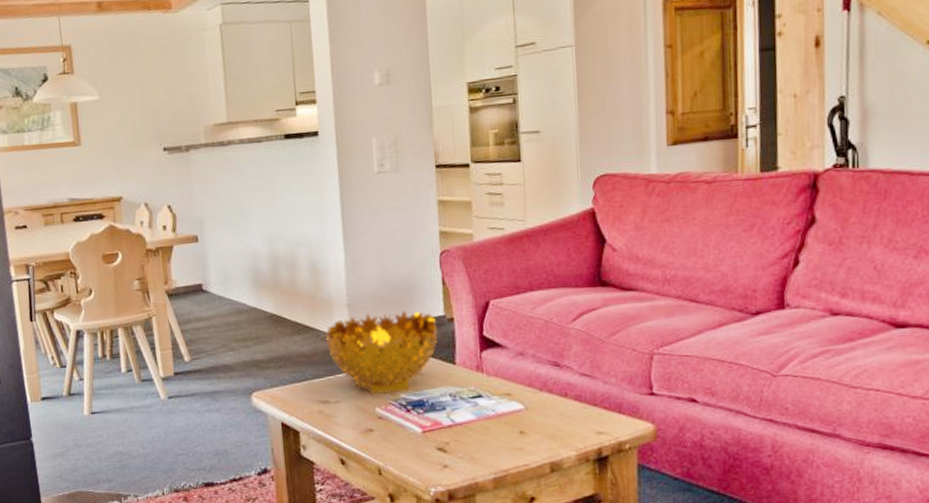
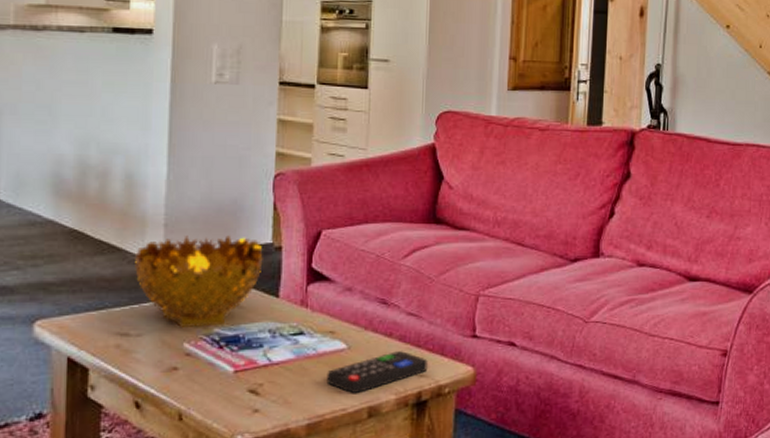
remote control: none [507,410,606,450] -> present [326,351,428,393]

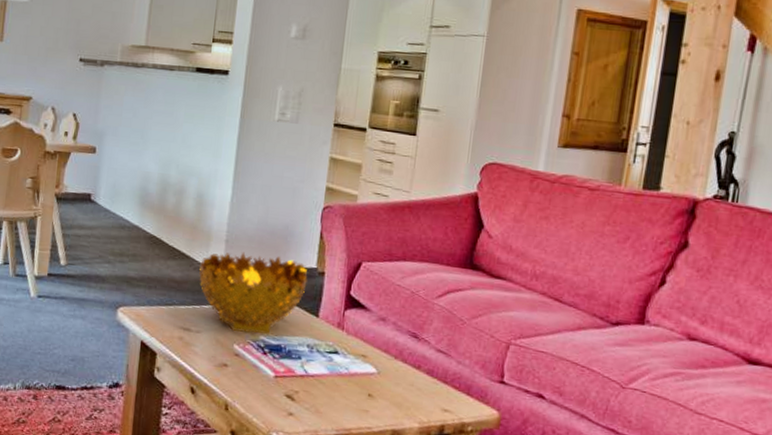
remote control: present [326,351,428,393] -> none [355,383,453,416]

